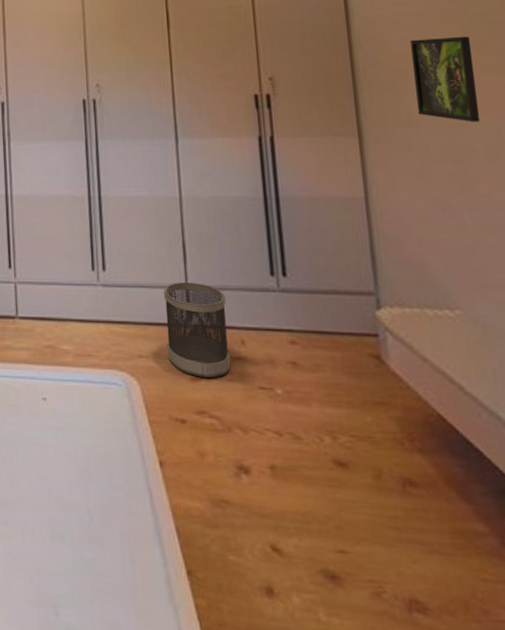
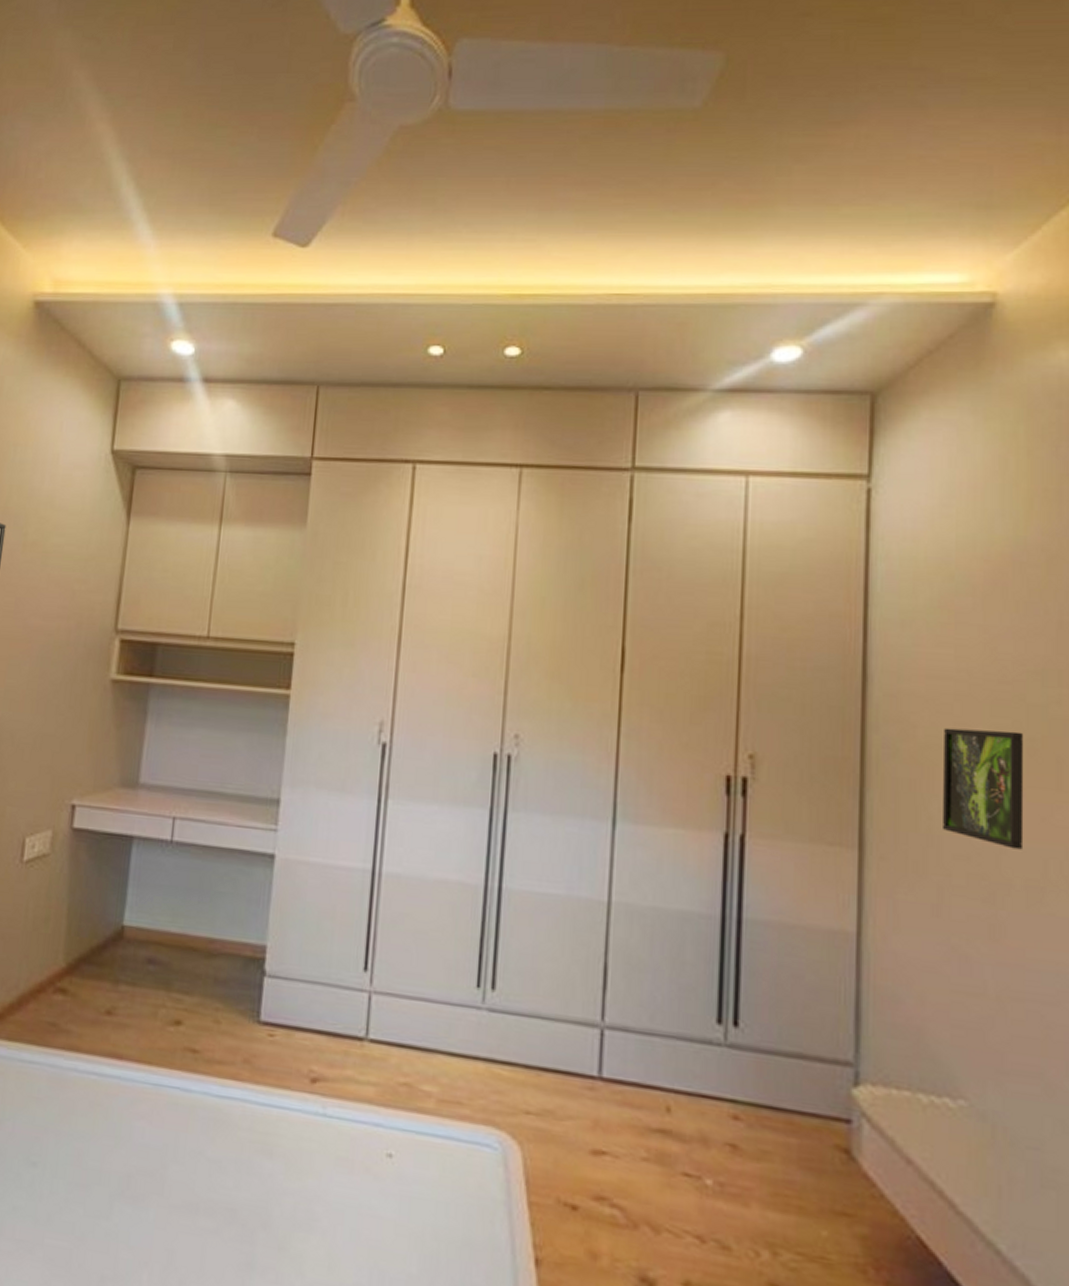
wastebasket: present [164,282,231,378] -> none [564,1017,652,1154]

